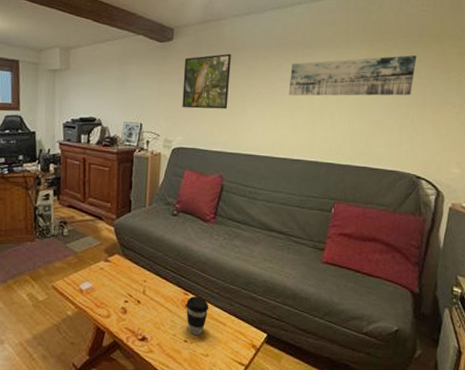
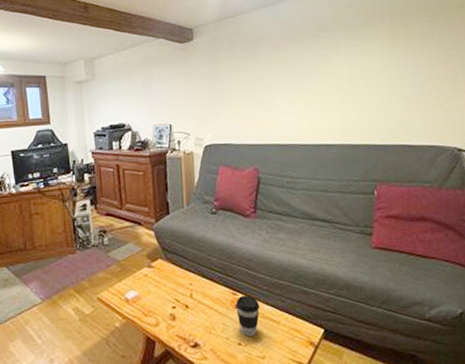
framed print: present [182,53,231,109] -> none [206,47,255,105]
wall art: present [288,55,417,96] -> none [313,28,440,82]

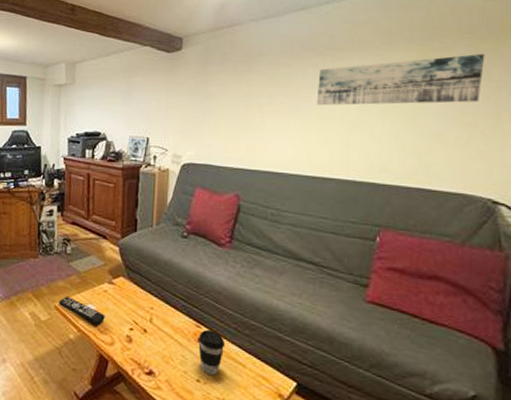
remote control: none [100,286,148,309] -> present [58,296,105,325]
wall art: none [313,28,440,82] -> present [316,54,485,106]

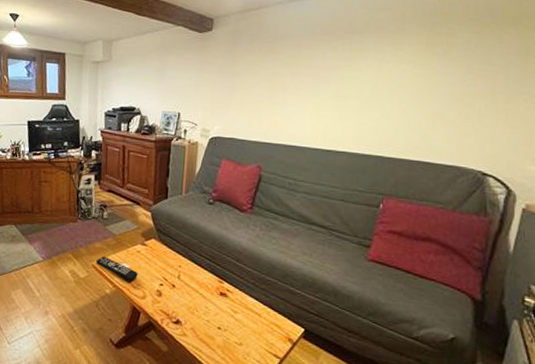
coffee cup: present [198,329,226,375] -> none [220,284,244,323]
wall art: present [316,54,485,106] -> none [334,40,487,86]

